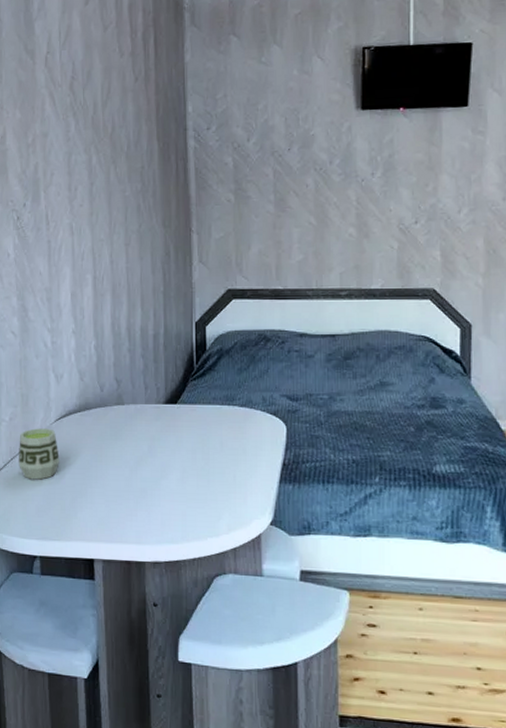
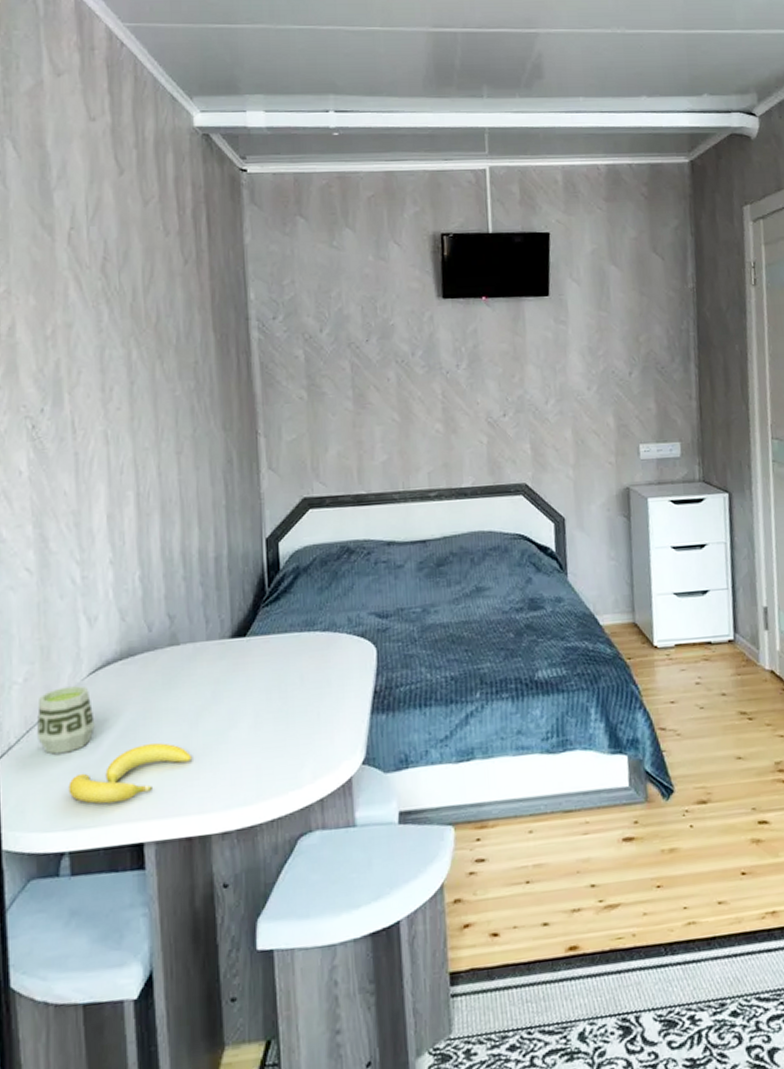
banana: none [40,482,131,525] -> present [68,743,191,804]

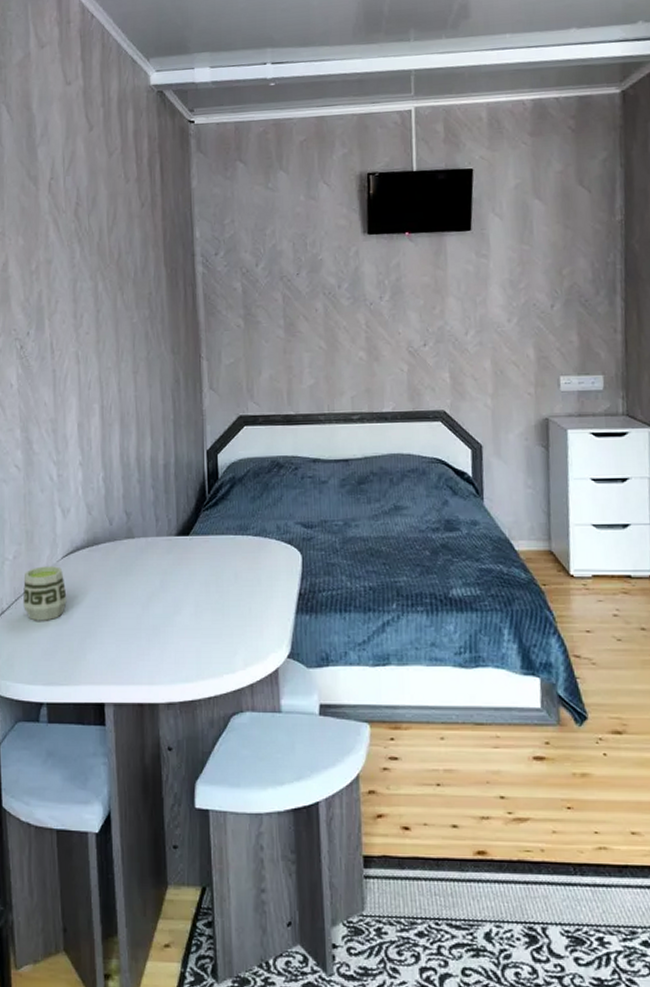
banana: present [68,743,191,804] -> none [46,621,143,667]

